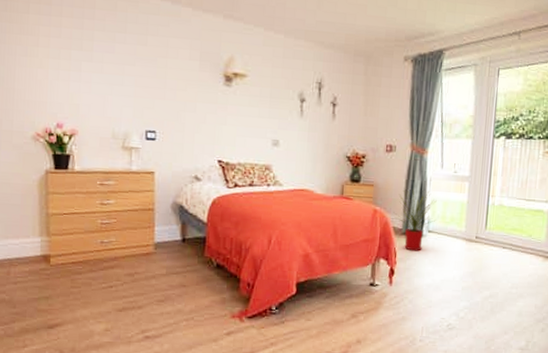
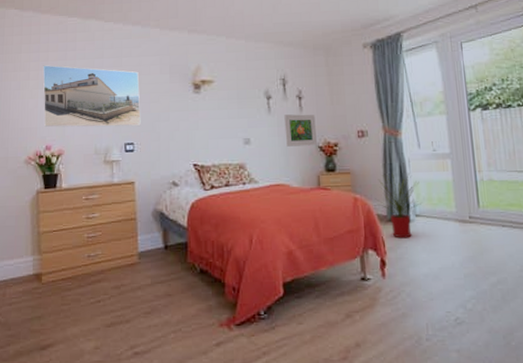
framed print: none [54,31,166,114] -> present [43,65,141,127]
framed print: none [315,120,347,155] -> present [284,114,317,147]

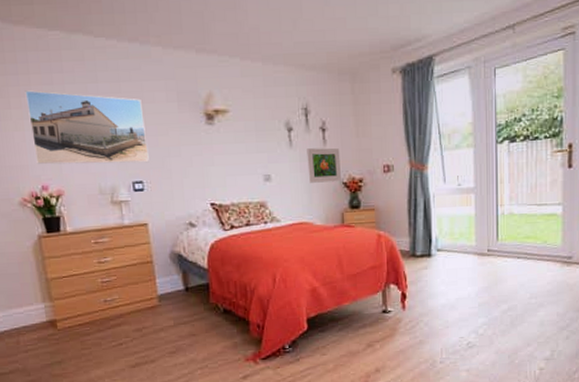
house plant: present [375,173,421,239] -> none [399,208,443,273]

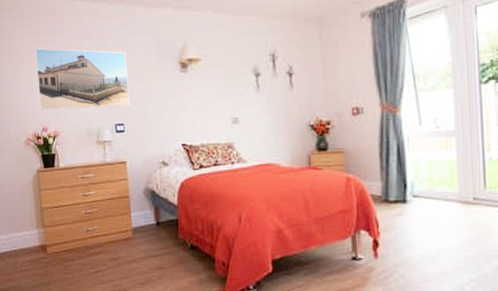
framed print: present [307,148,341,183] -> none [274,91,308,125]

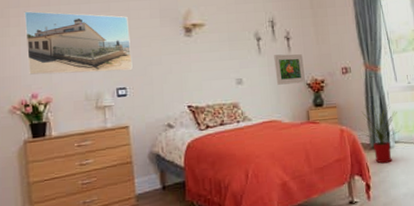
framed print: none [274,91,308,125] -> present [274,54,305,85]
house plant: none [369,152,420,219] -> present [359,104,399,164]

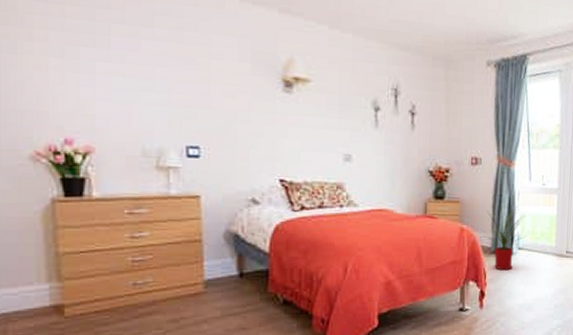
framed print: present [24,11,133,75] -> none [55,22,210,126]
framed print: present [274,54,305,85] -> none [392,131,428,170]

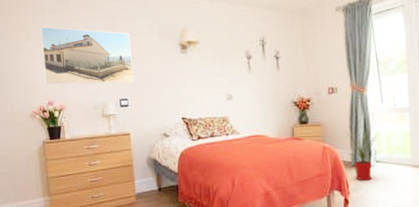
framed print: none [55,22,210,126] -> present [40,26,134,85]

